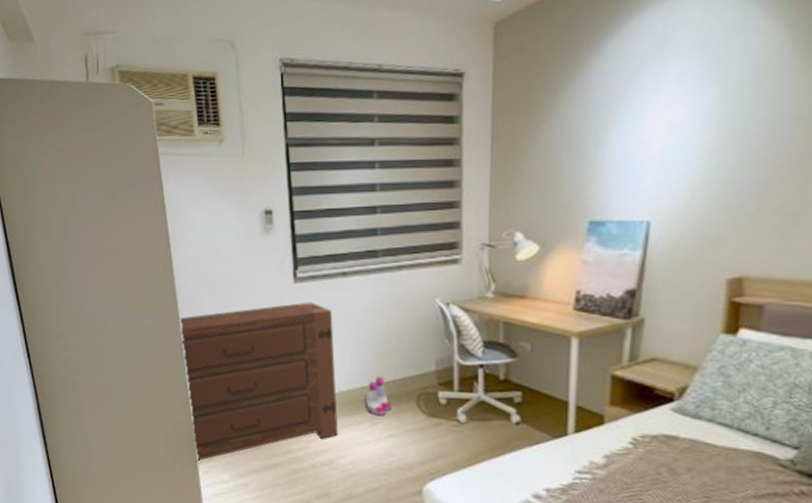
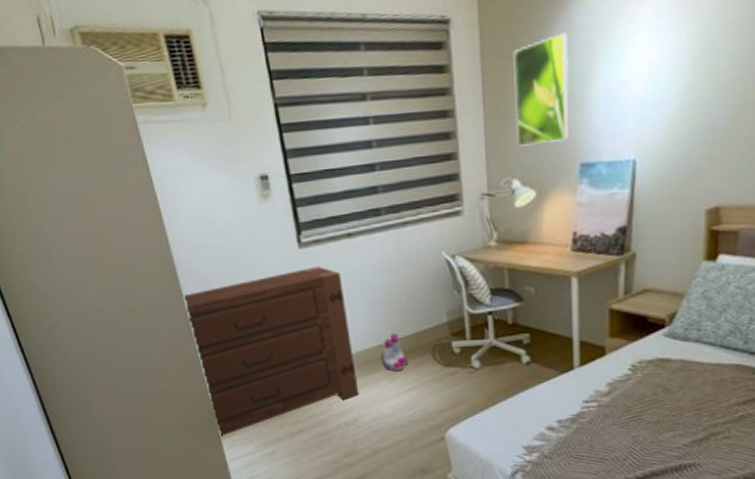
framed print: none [523,90,585,199] -> present [513,32,569,147]

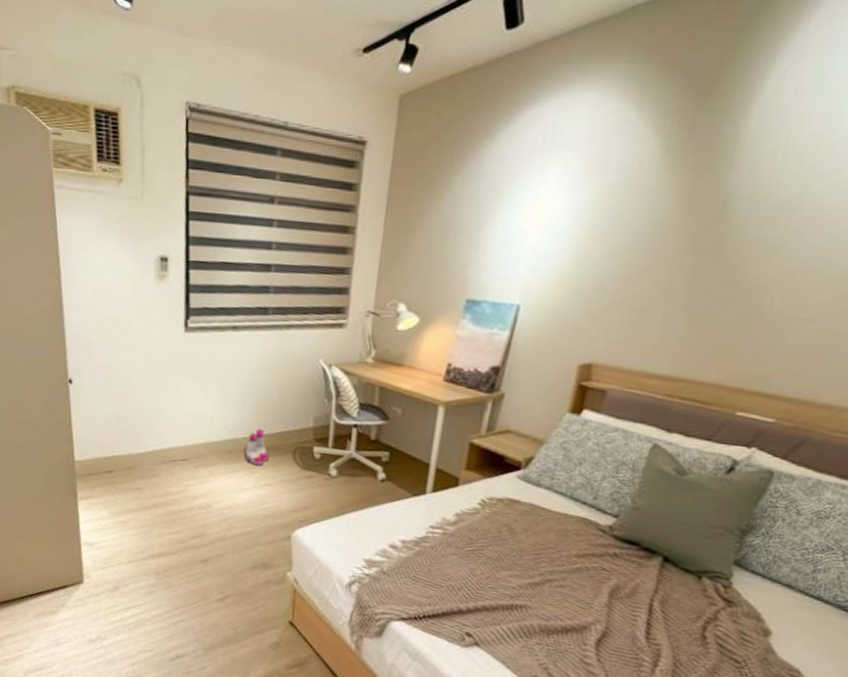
dresser: present [182,266,359,438] -> none [66,351,220,498]
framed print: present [513,32,569,147] -> none [410,172,476,275]

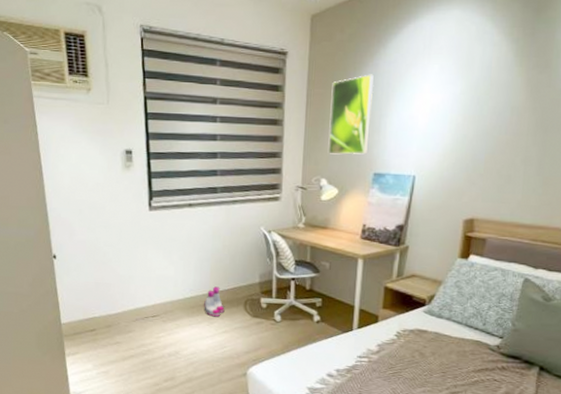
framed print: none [410,172,476,275] -> present [328,74,374,155]

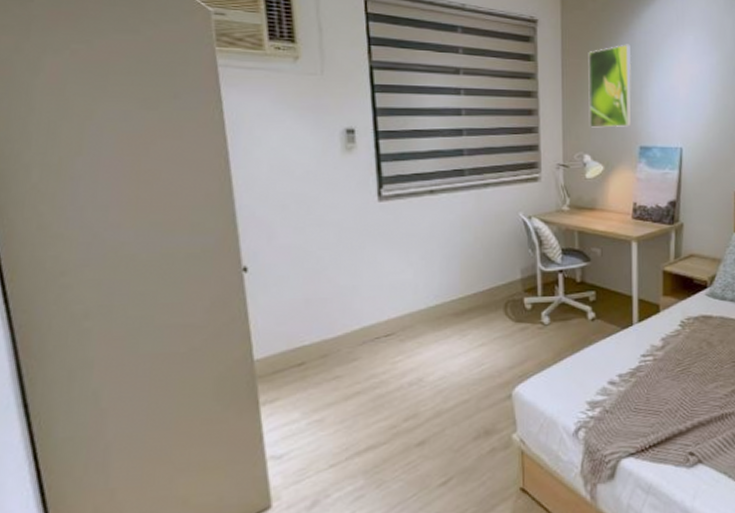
boots: present [204,286,224,317] -> none [454,289,479,328]

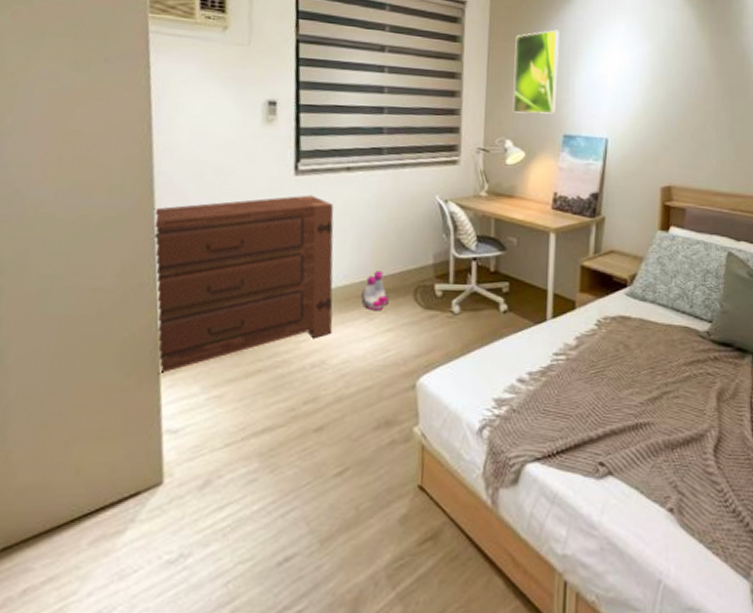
dresser: none [238,220,427,404] -> present [153,195,334,375]
boots: none [454,289,479,328] -> present [361,271,388,311]

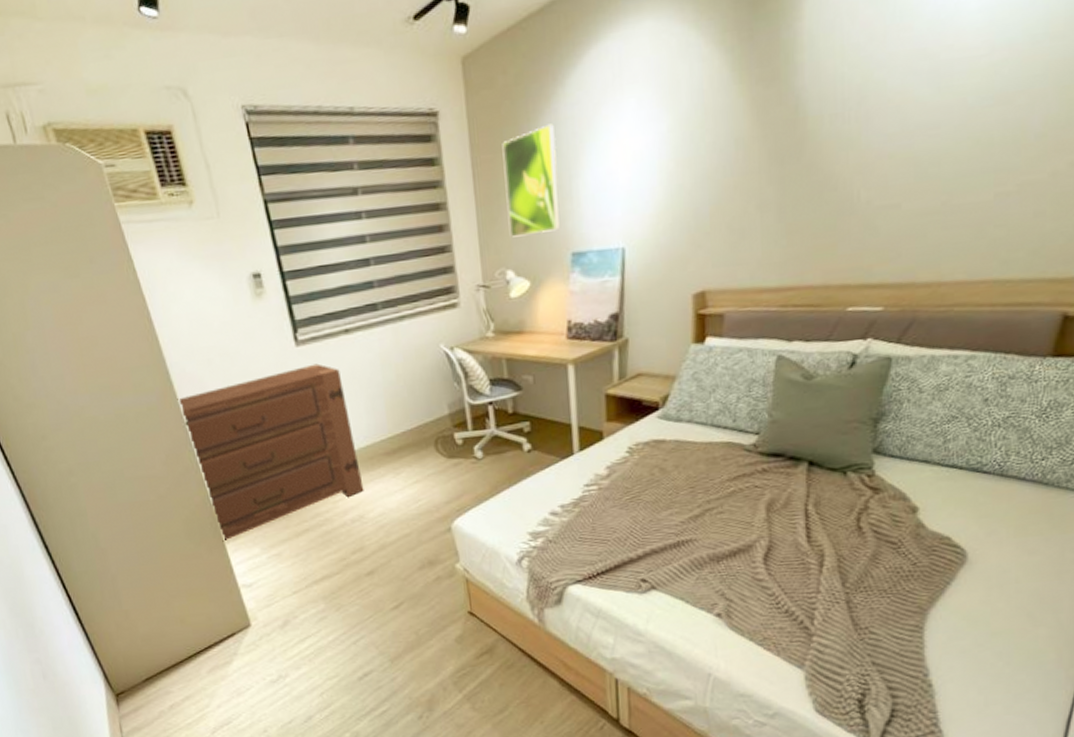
boots: present [361,271,388,311] -> none [384,427,411,466]

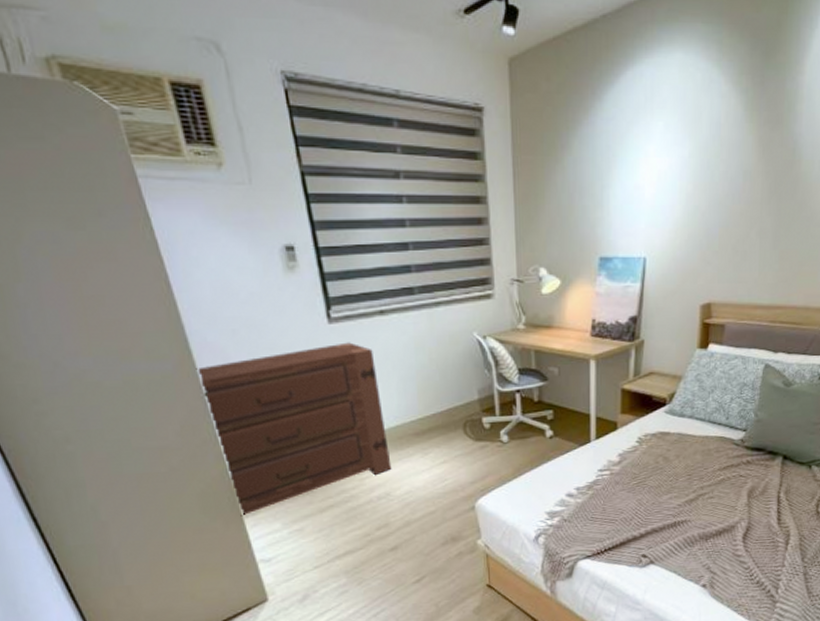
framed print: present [502,123,560,238] -> none [542,135,592,237]

